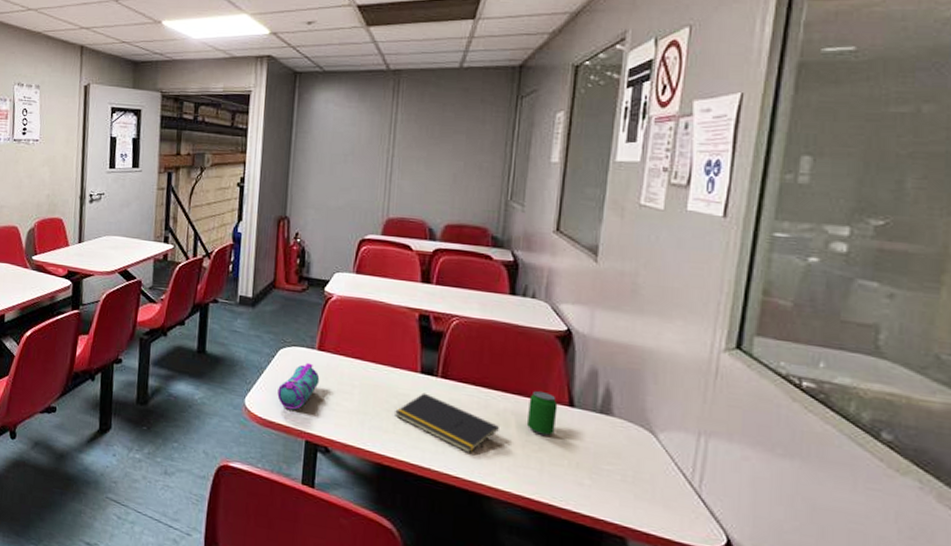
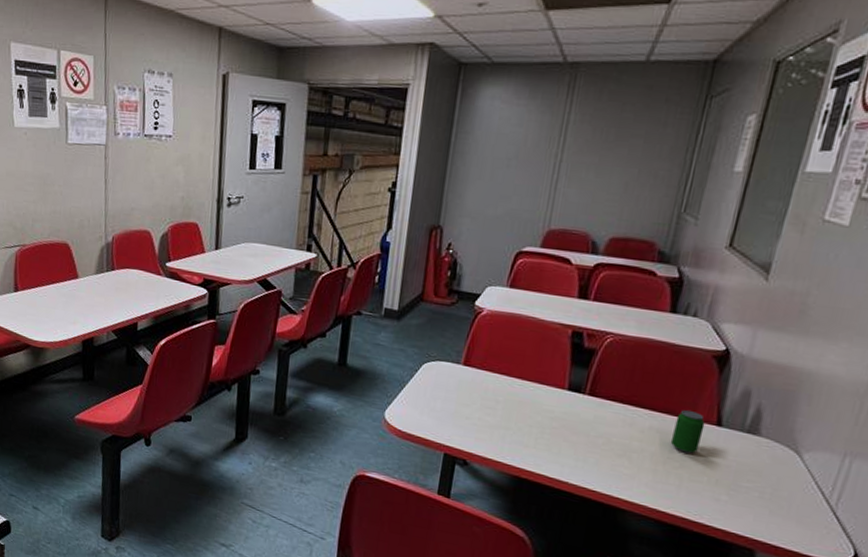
pencil case: present [277,362,320,410] -> none [418,377,463,424]
notepad: present [395,393,499,453] -> none [537,409,642,469]

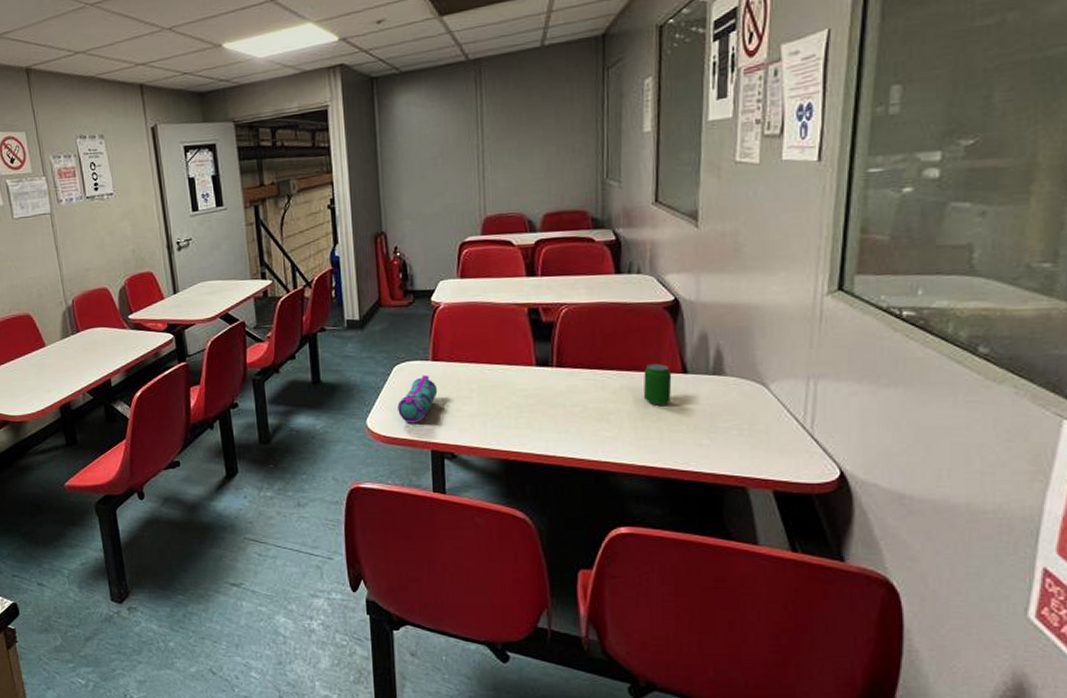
pencil case: none [418,377,463,424] -> present [397,374,438,424]

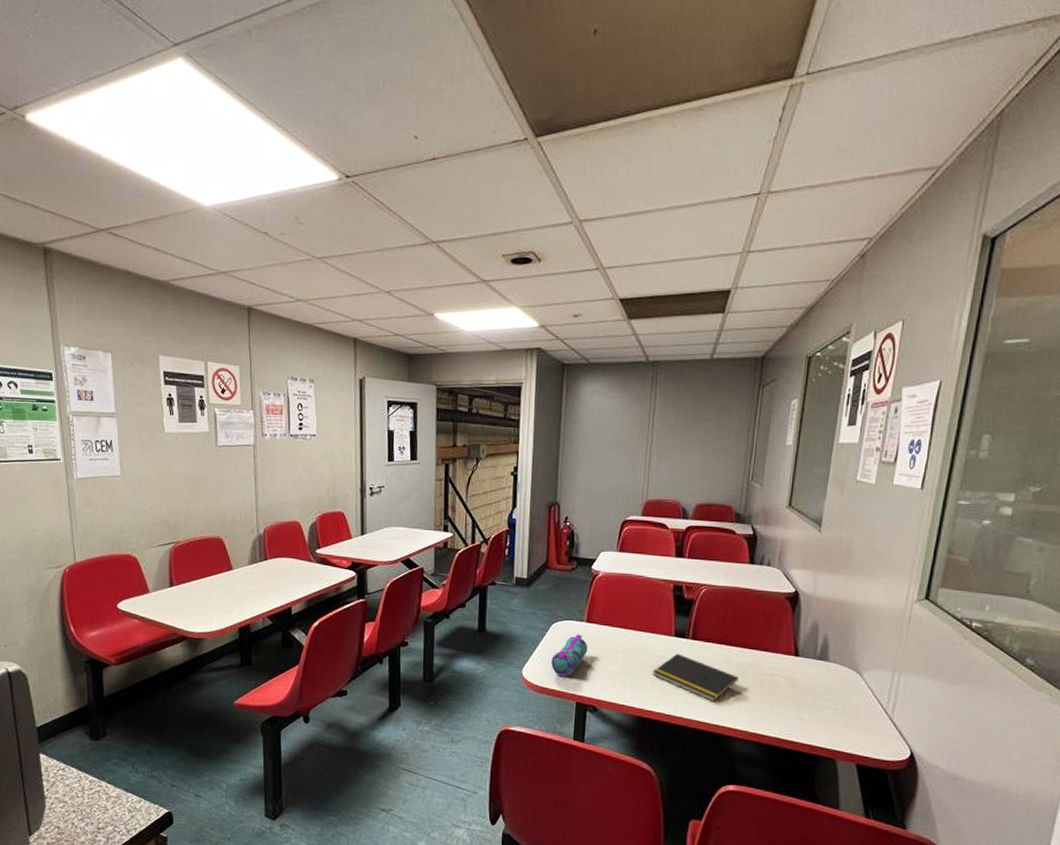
notepad: none [515,384,617,435] -> present [653,653,738,702]
beverage can: present [643,364,672,405] -> none [760,645,786,682]

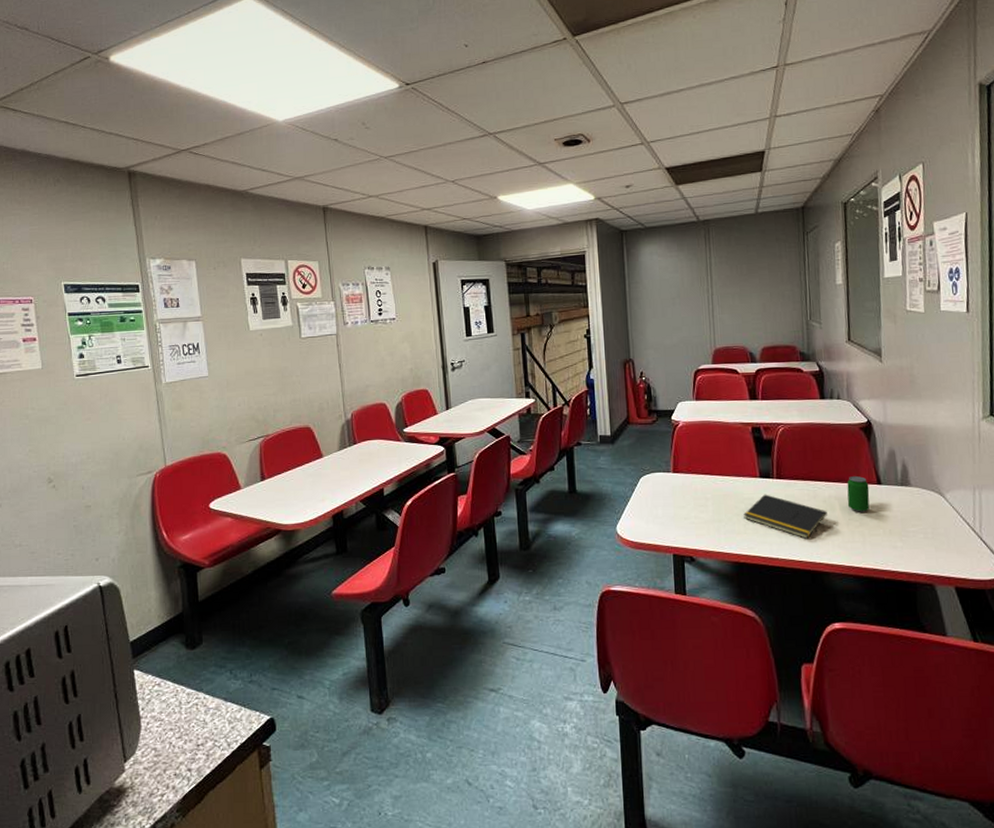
pencil case: present [551,634,588,677] -> none [644,485,678,530]
beverage can: none [760,645,786,682] -> present [847,476,870,512]

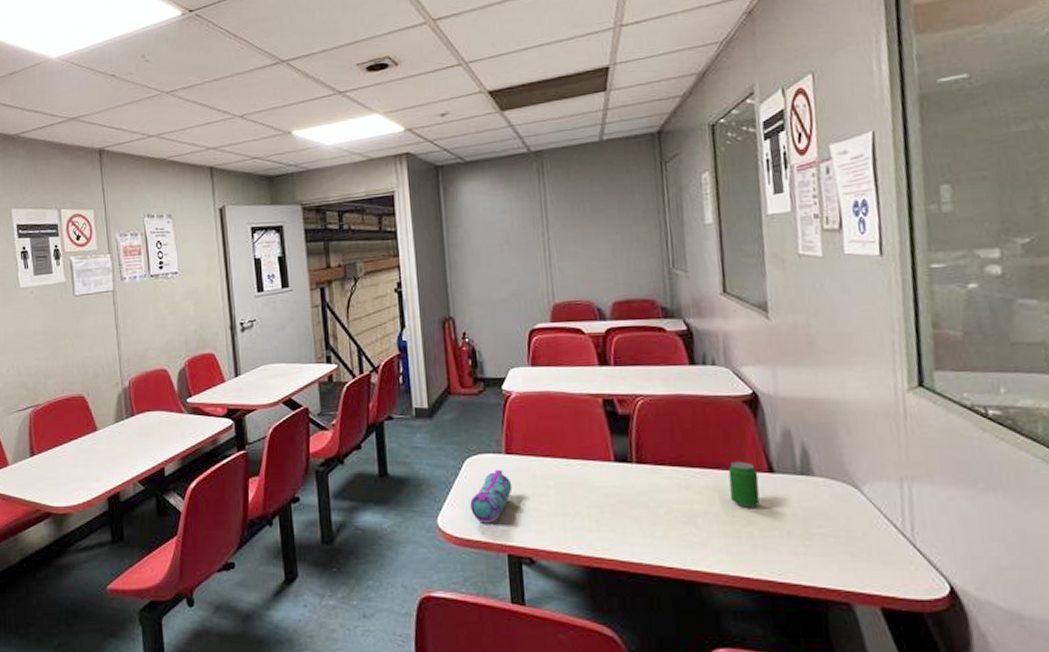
pencil case: none [644,485,678,530] -> present [470,469,513,523]
notepad: present [744,494,827,539] -> none [595,482,704,539]

